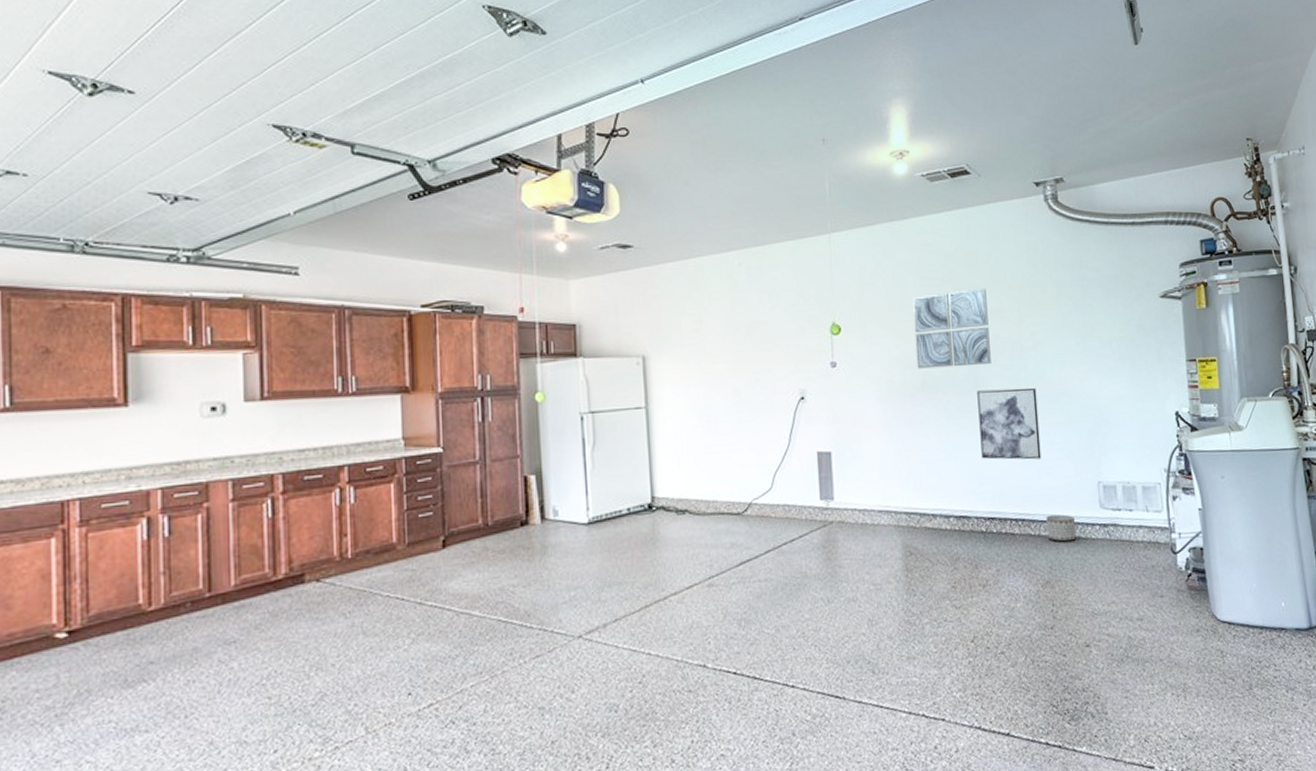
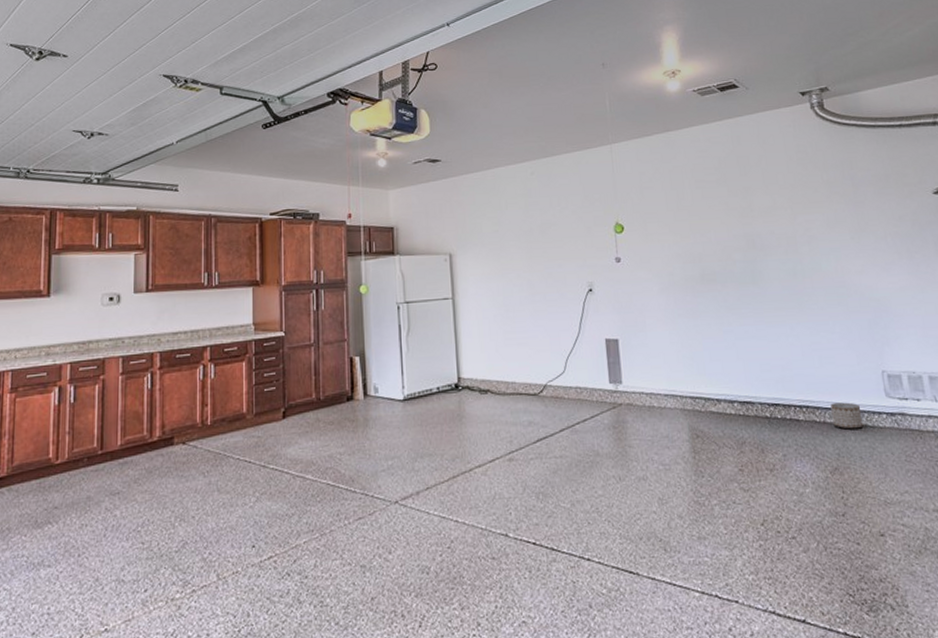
wall art: present [912,288,991,369] -> none [689,188,767,263]
wall art: present [977,387,1042,460] -> none [755,280,822,349]

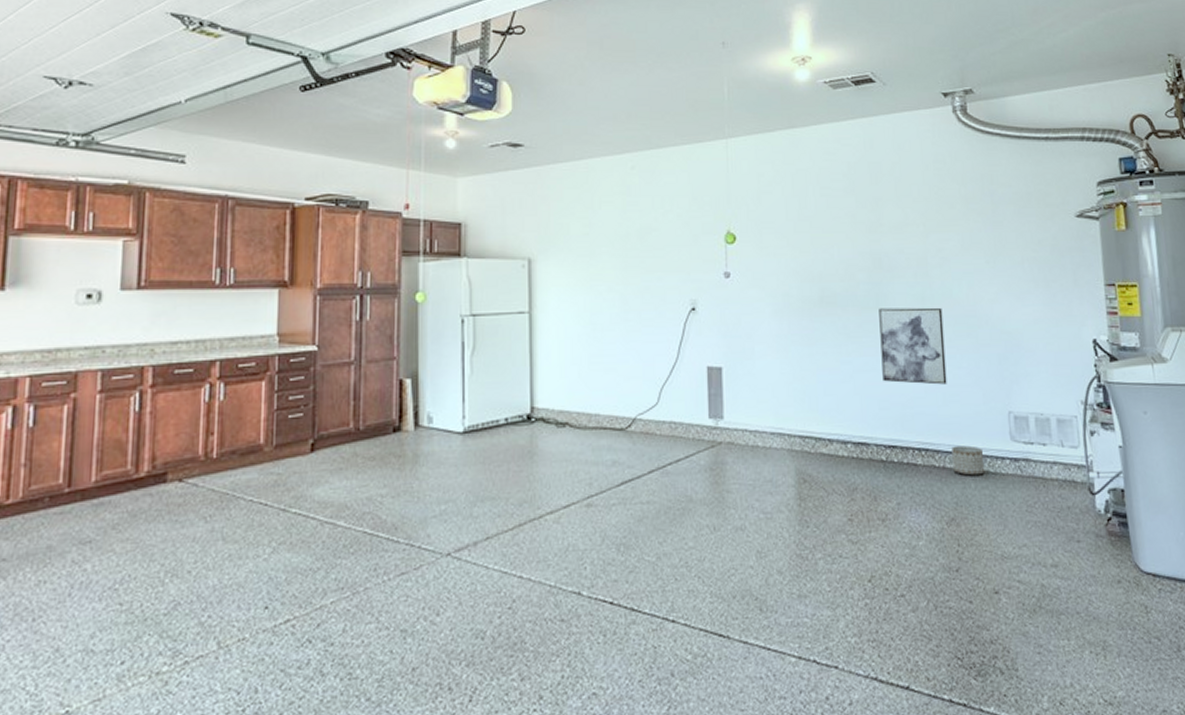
wall art: none [755,280,822,349] -> present [879,307,947,385]

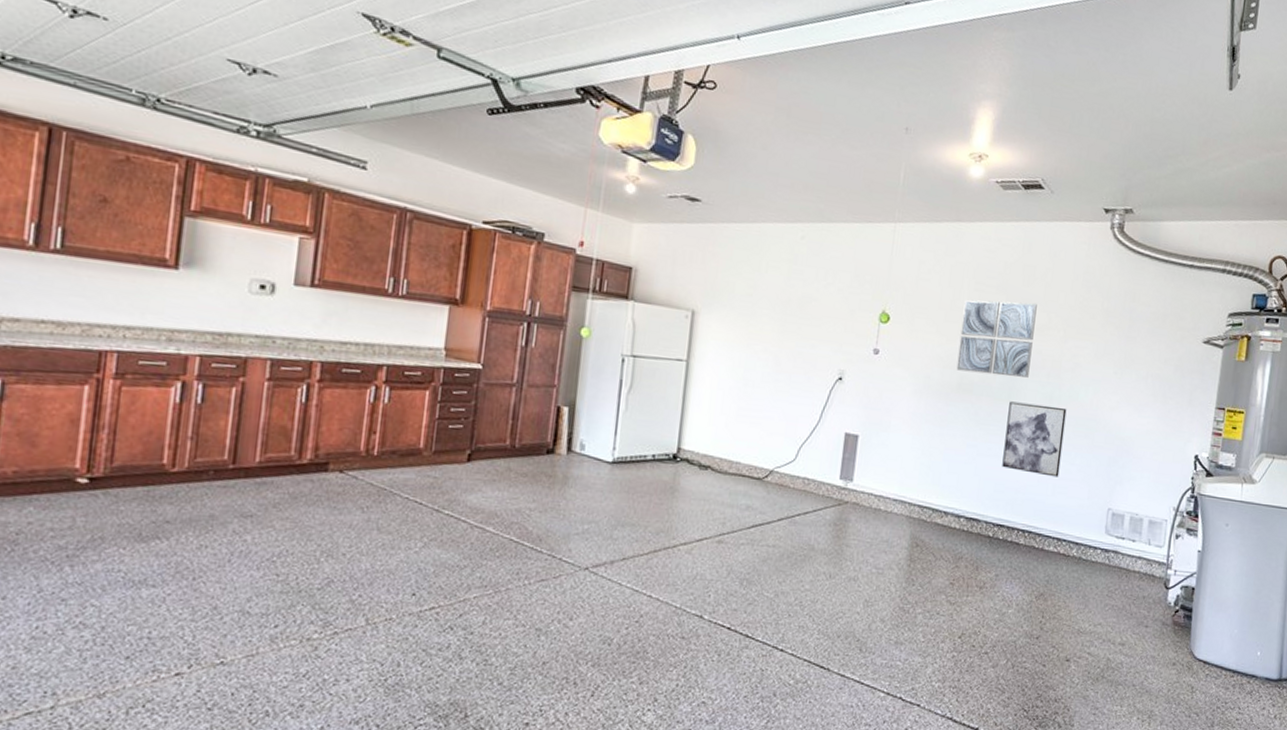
wall art: none [812,200,894,283] -> present [956,300,1037,378]
planter: present [952,445,984,476] -> none [1050,532,1079,560]

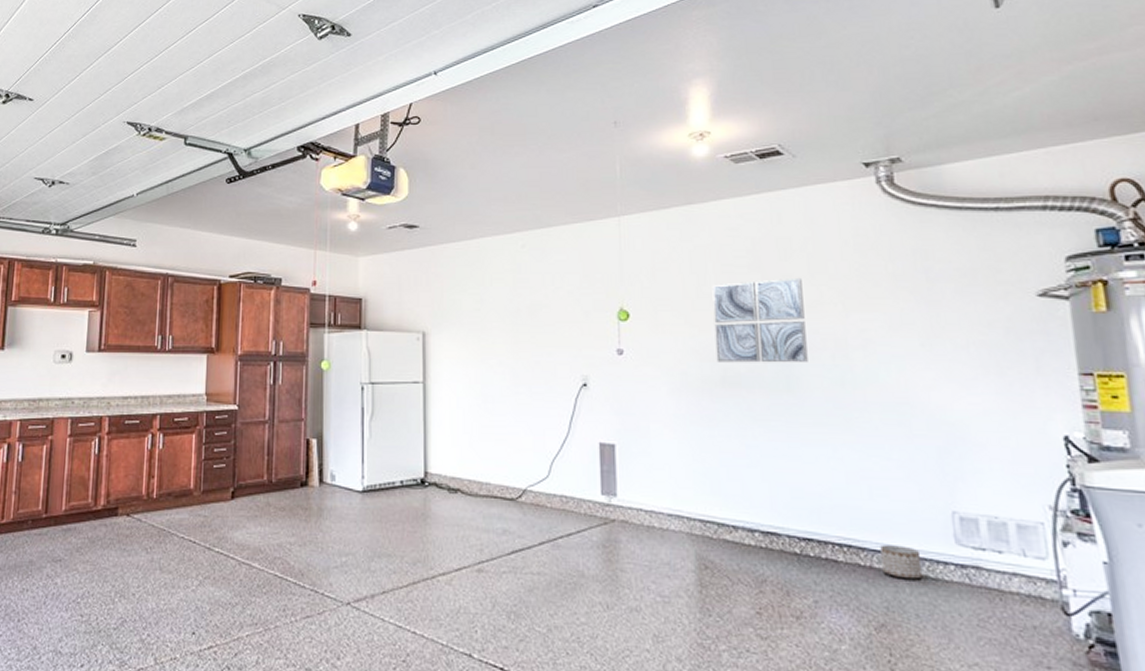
wall art: present [1002,401,1067,477] -> none [790,391,874,477]
planter: none [1050,532,1079,560] -> present [880,545,921,580]

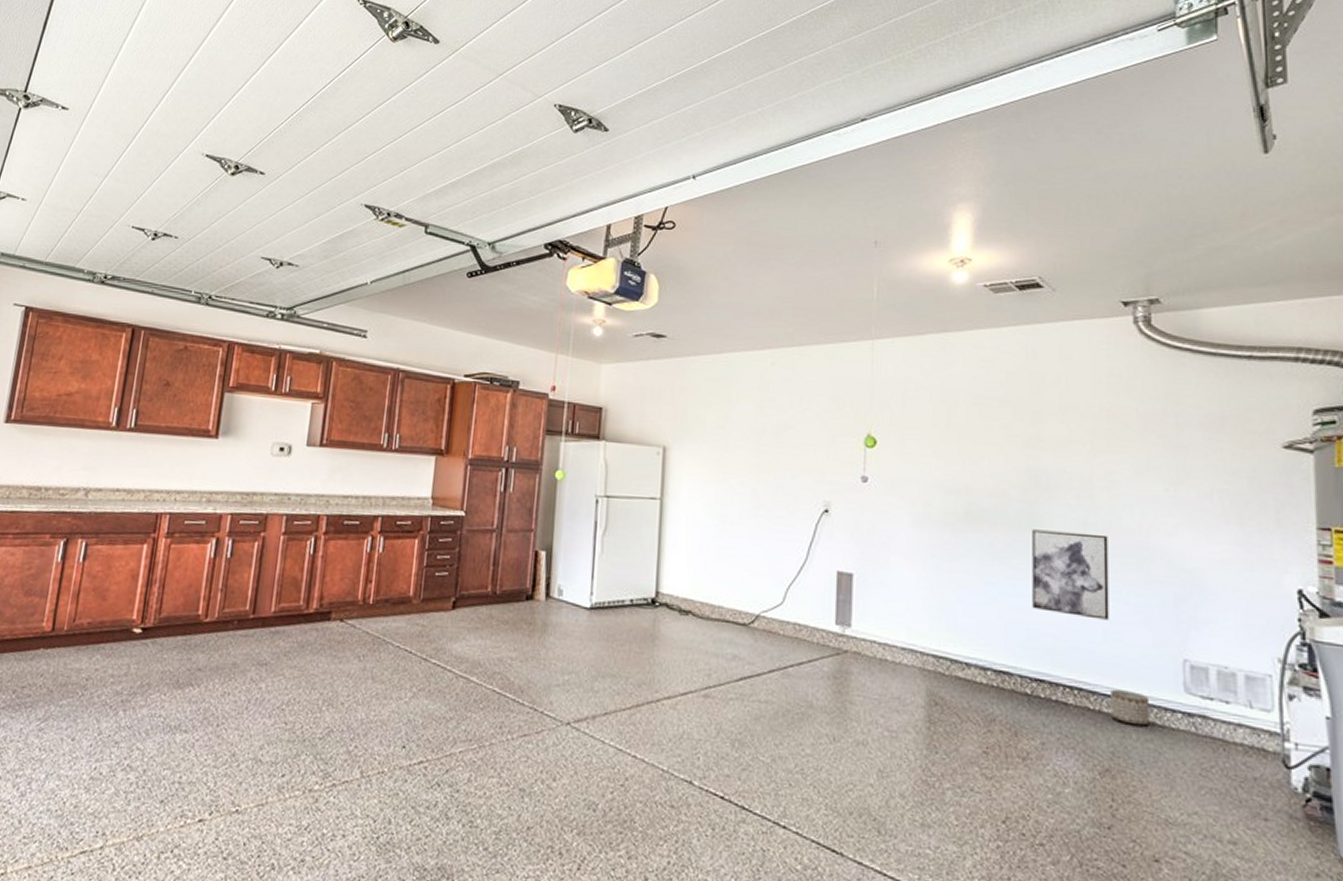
wall art: present [712,277,808,363] -> none [961,414,1053,501]
wall art: none [790,391,874,477] -> present [1032,529,1109,620]

